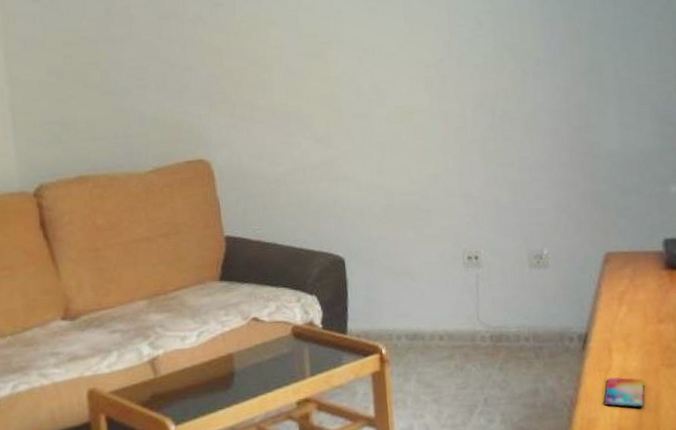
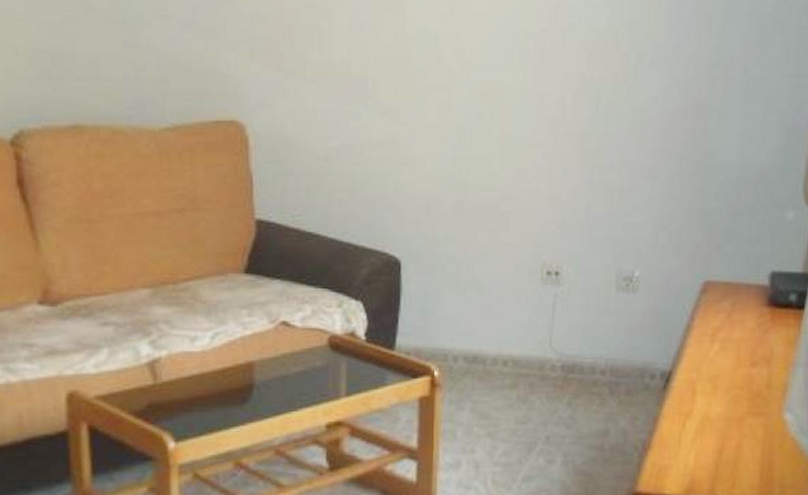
smartphone: present [604,377,645,409] -> none [679,422,727,459]

